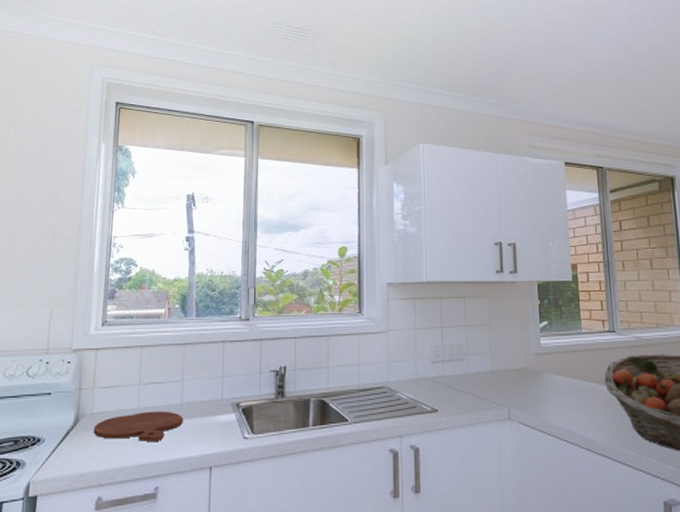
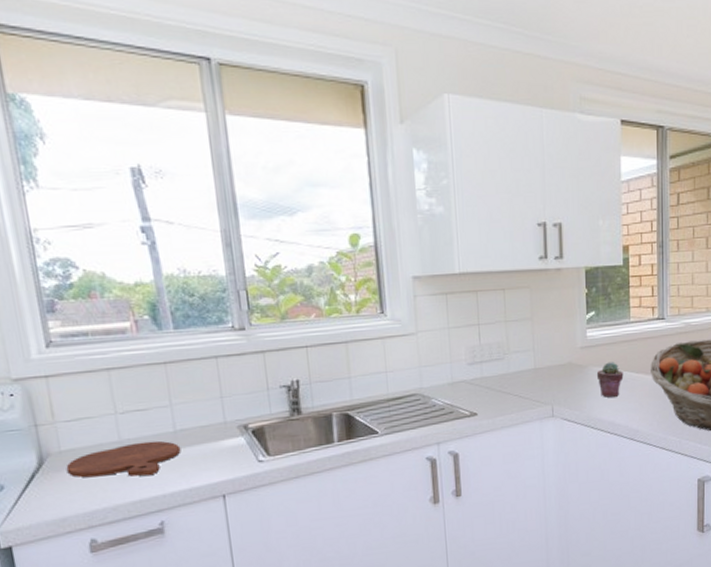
potted succulent: none [551,370,578,405] -> present [596,362,624,398]

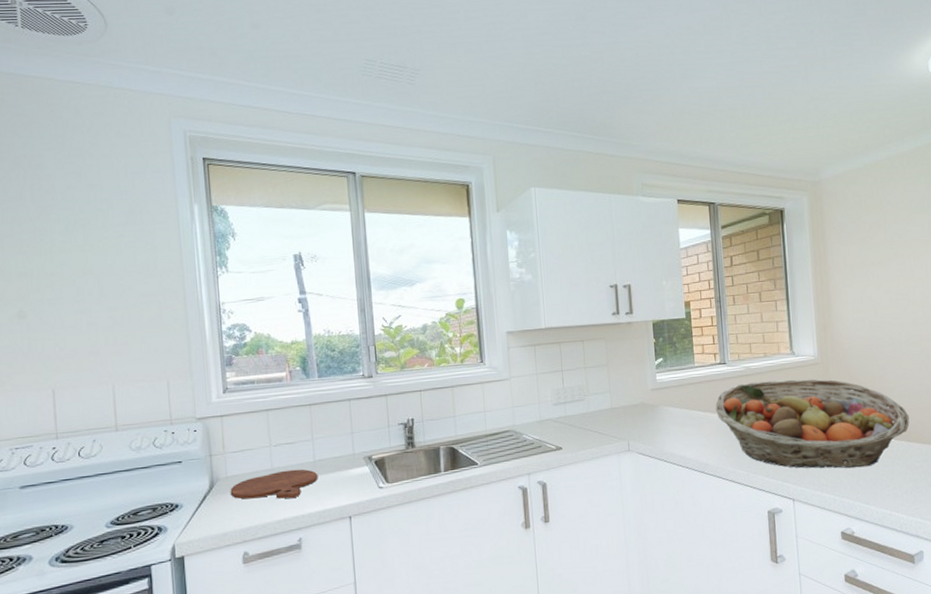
potted succulent: present [596,362,624,398] -> none [666,402,692,434]

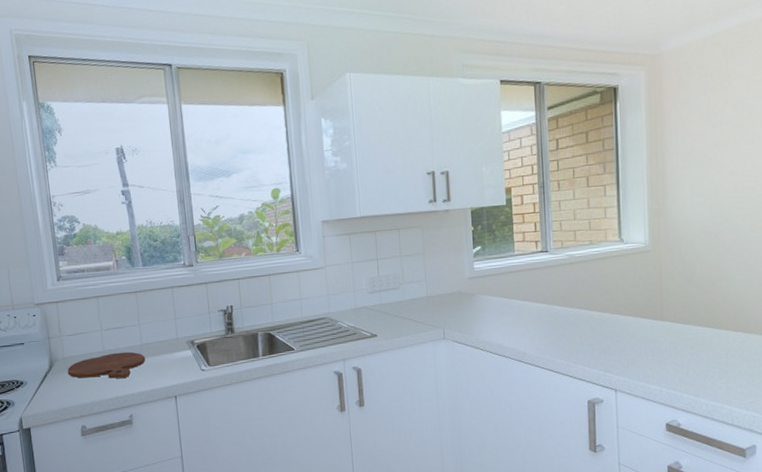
fruit basket: present [716,379,910,469] -> none [536,267,749,360]

